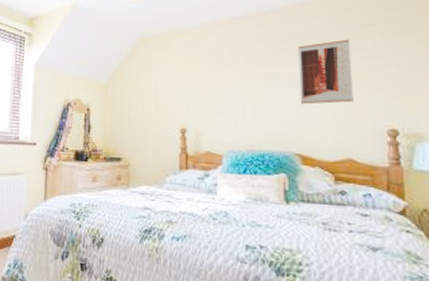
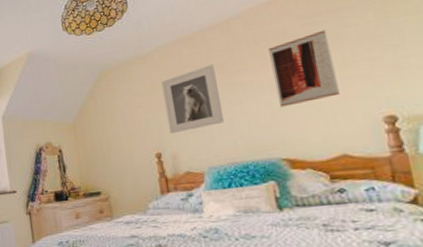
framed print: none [196,51,250,112] -> present [161,64,225,134]

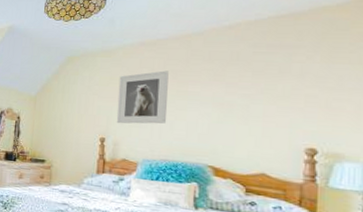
wall art: present [268,30,340,107] -> none [217,61,275,122]

